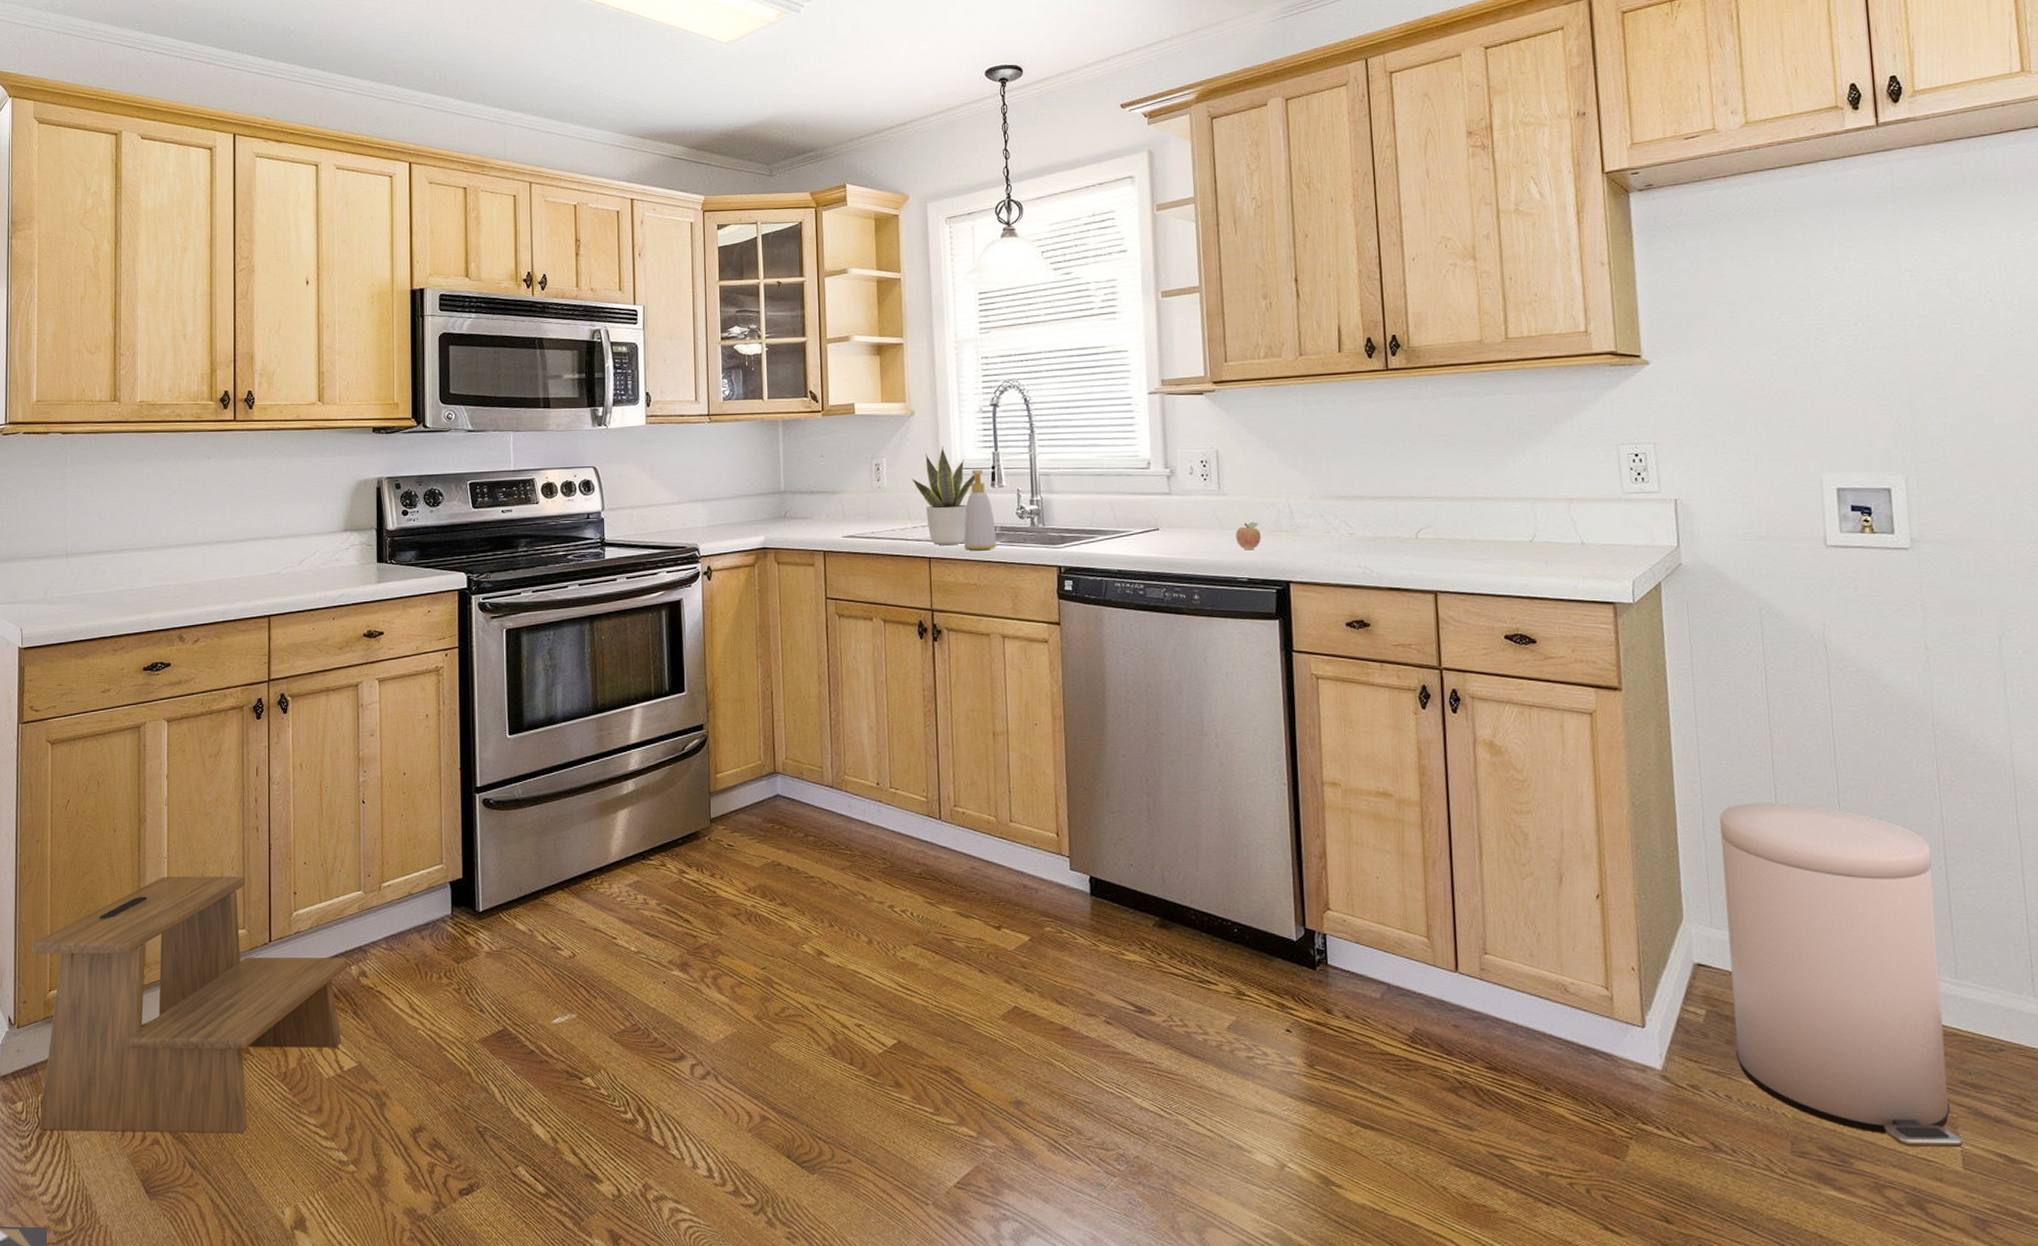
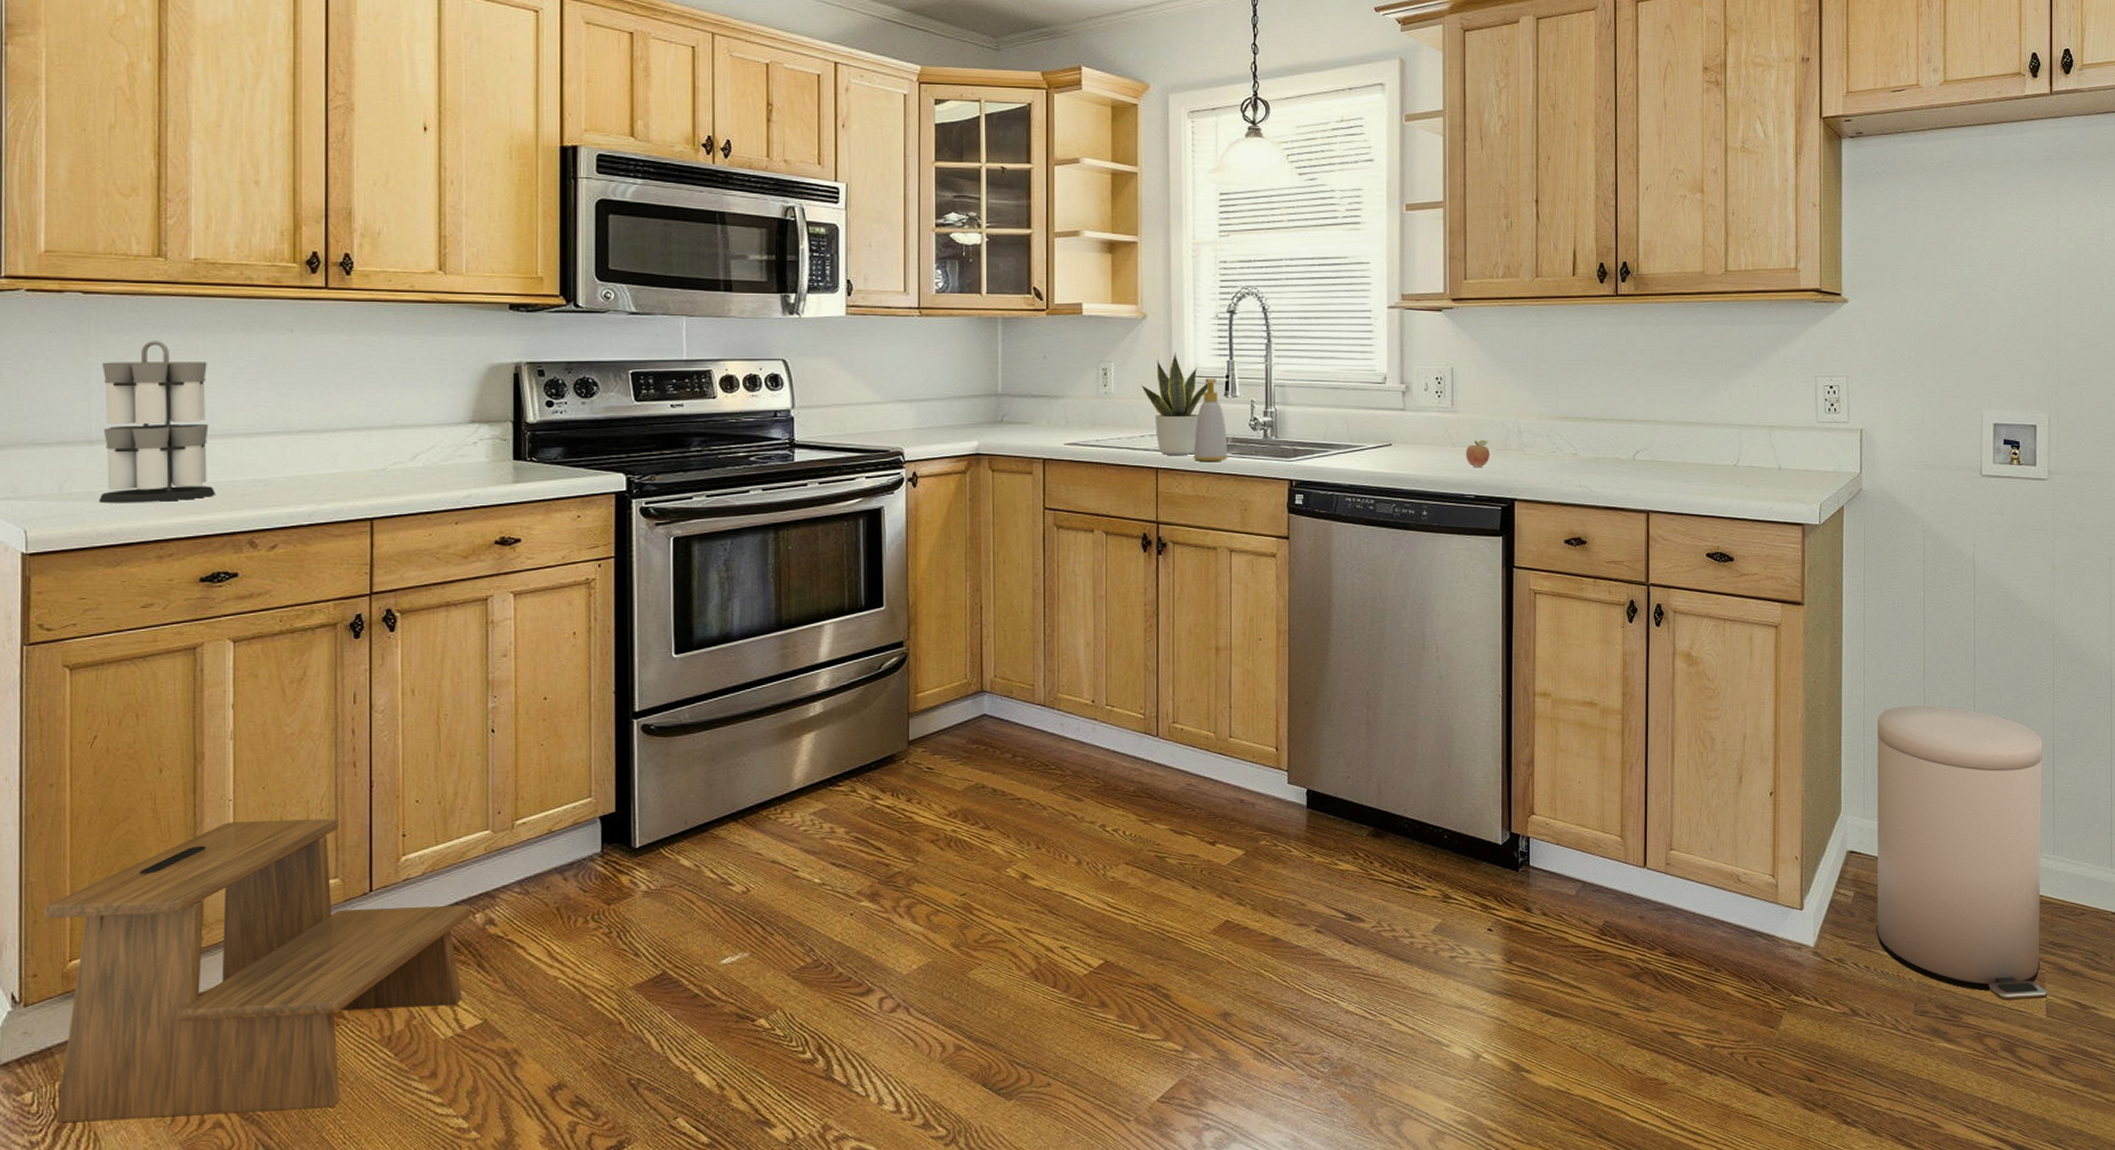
spice rack: none [72,470,154,606] -> present [98,341,215,504]

